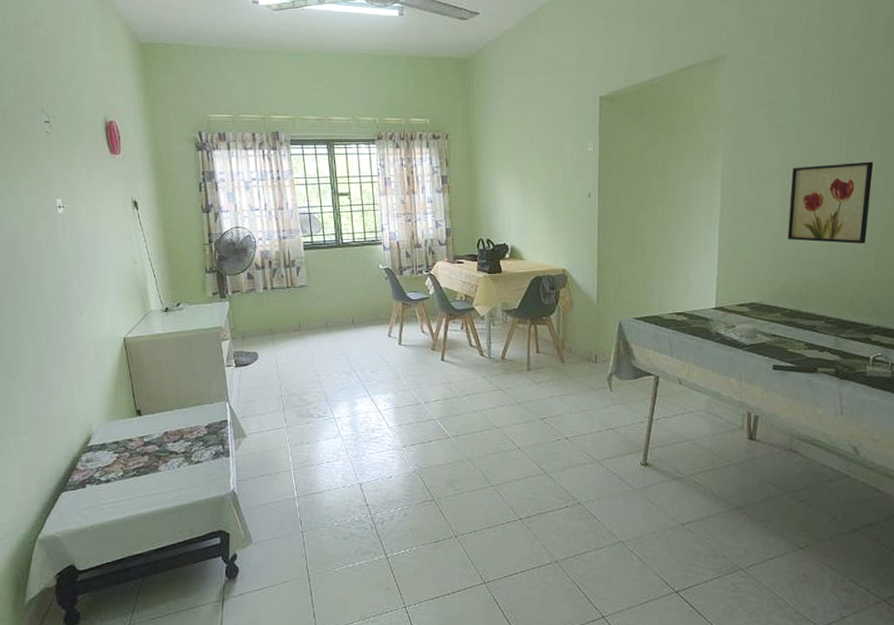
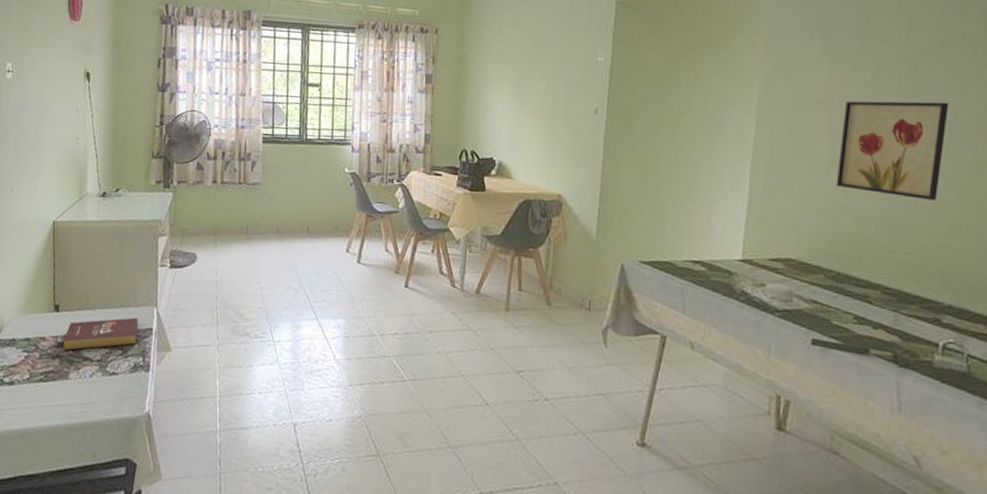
book: none [148,413,215,448] -> present [62,317,139,351]

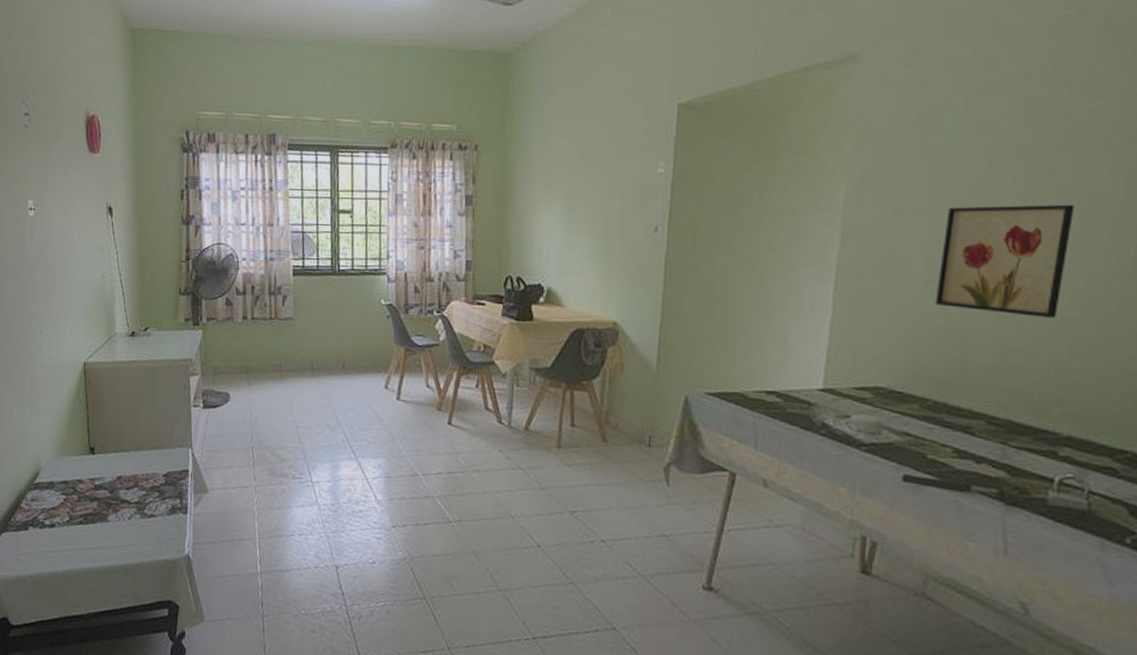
book: present [62,317,139,351] -> none [99,459,175,494]

